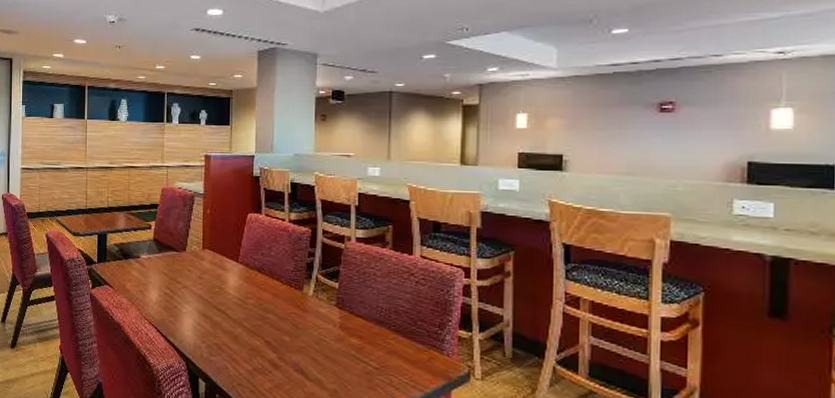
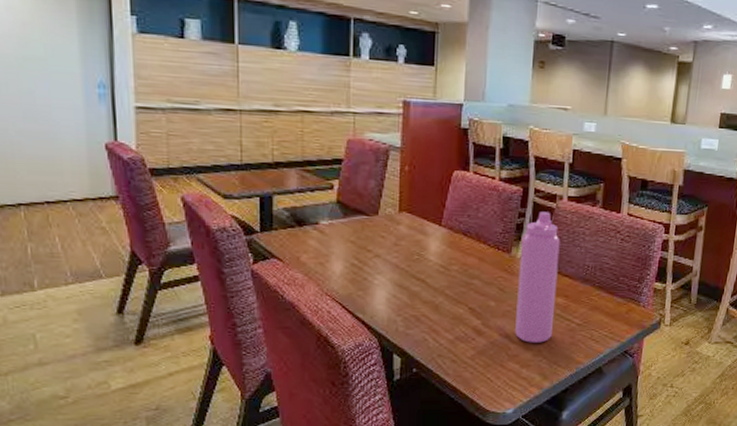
water bottle: none [310,252,351,383] -> present [515,212,560,343]

